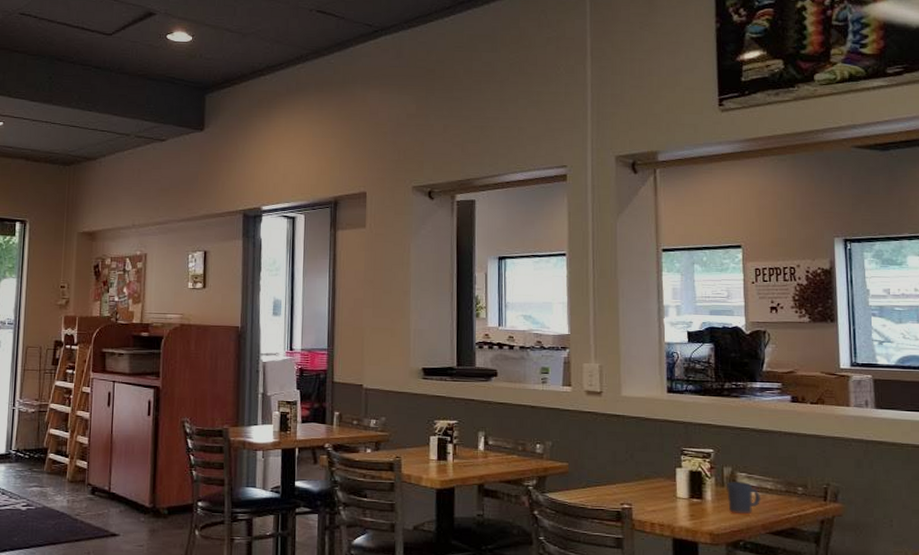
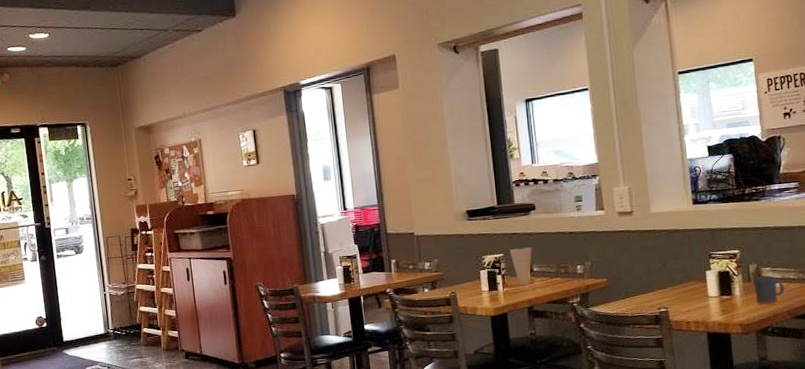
cup: none [464,417,489,460] -> present [509,247,532,286]

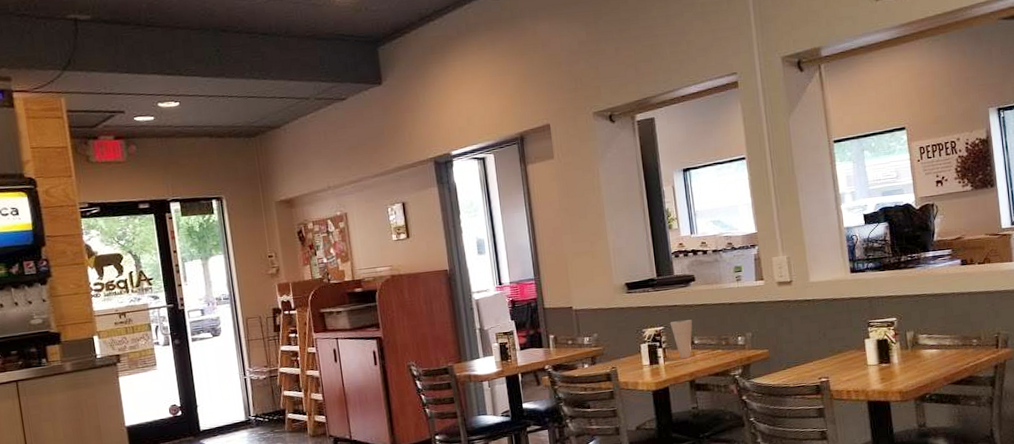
mug: present [752,275,786,304] -> none [910,342,942,371]

